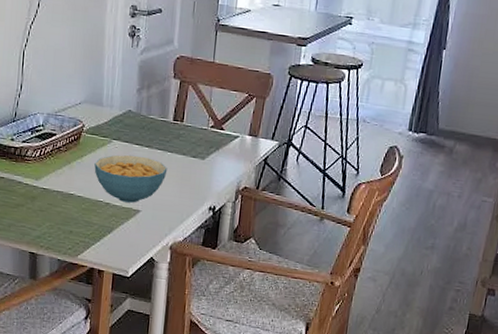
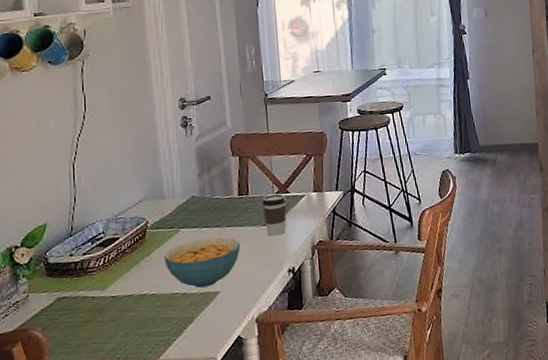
coffee cup: none [194,127,220,171] -> present [262,193,287,237]

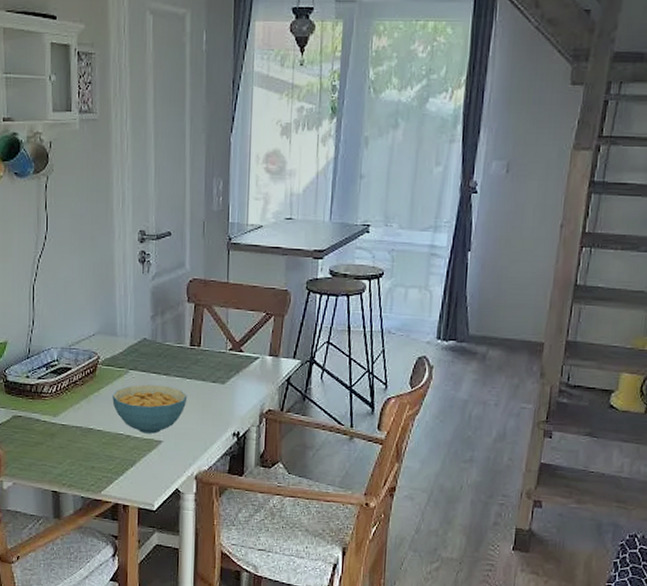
coffee cup: present [262,193,287,237] -> none [213,350,239,396]

